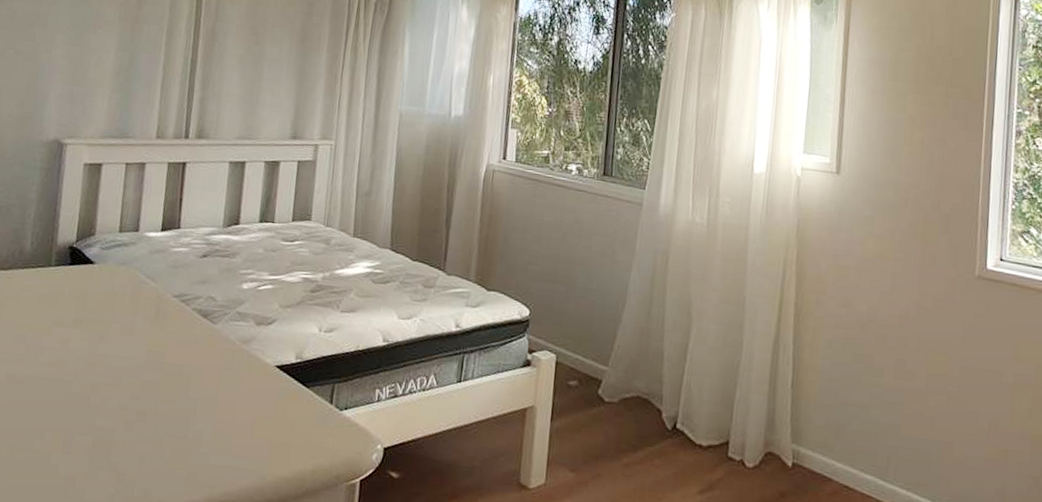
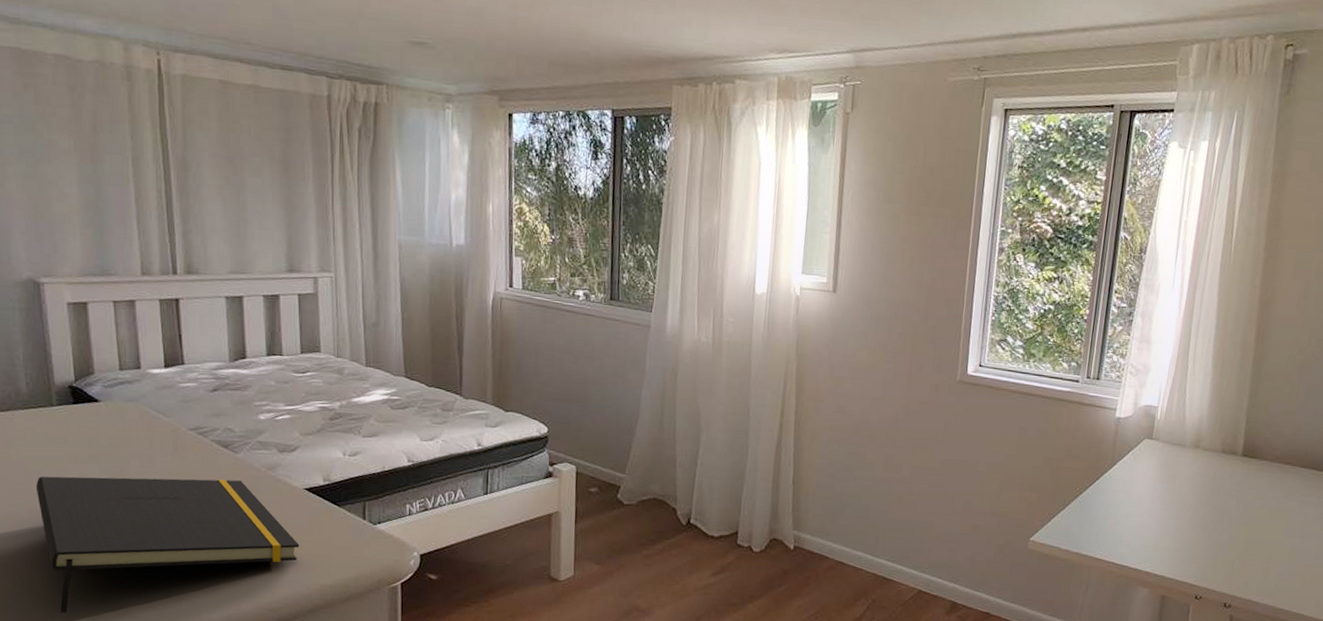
notepad: none [13,339,262,492] -> present [35,476,300,613]

